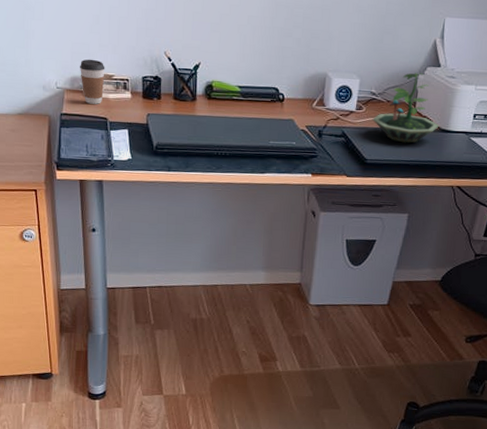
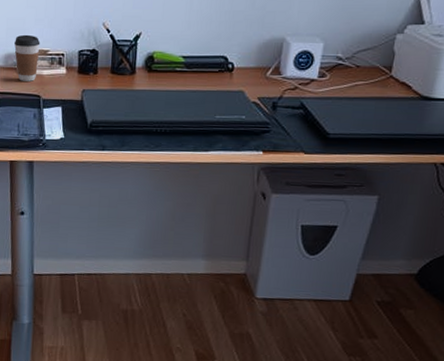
terrarium: present [372,73,440,143] -> none [337,32,421,114]

